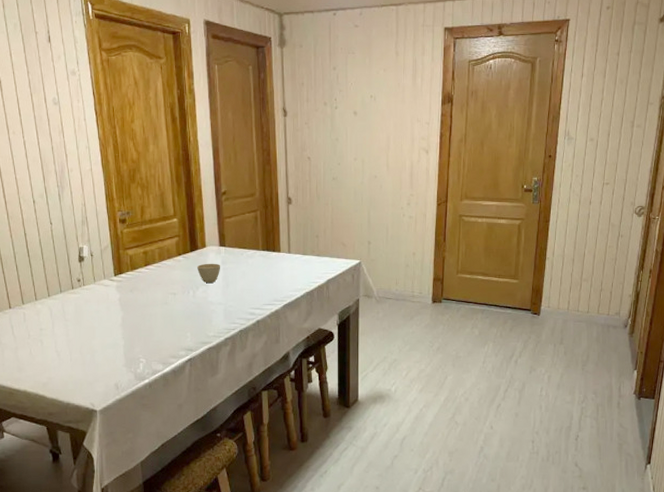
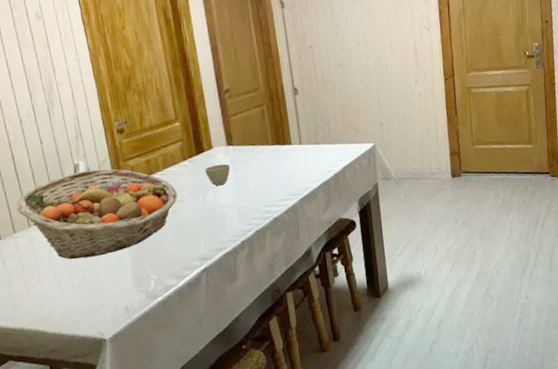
fruit basket: none [26,255,170,335] -> present [16,169,178,260]

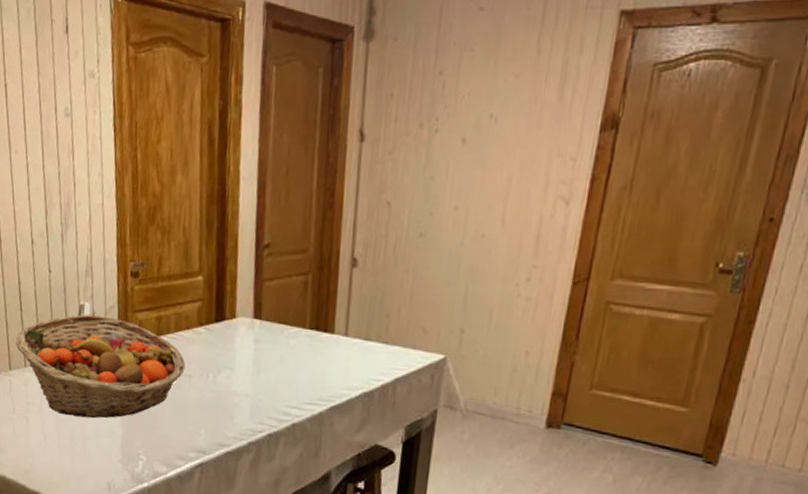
cup: present [205,163,231,185] -> none [221,339,253,367]

